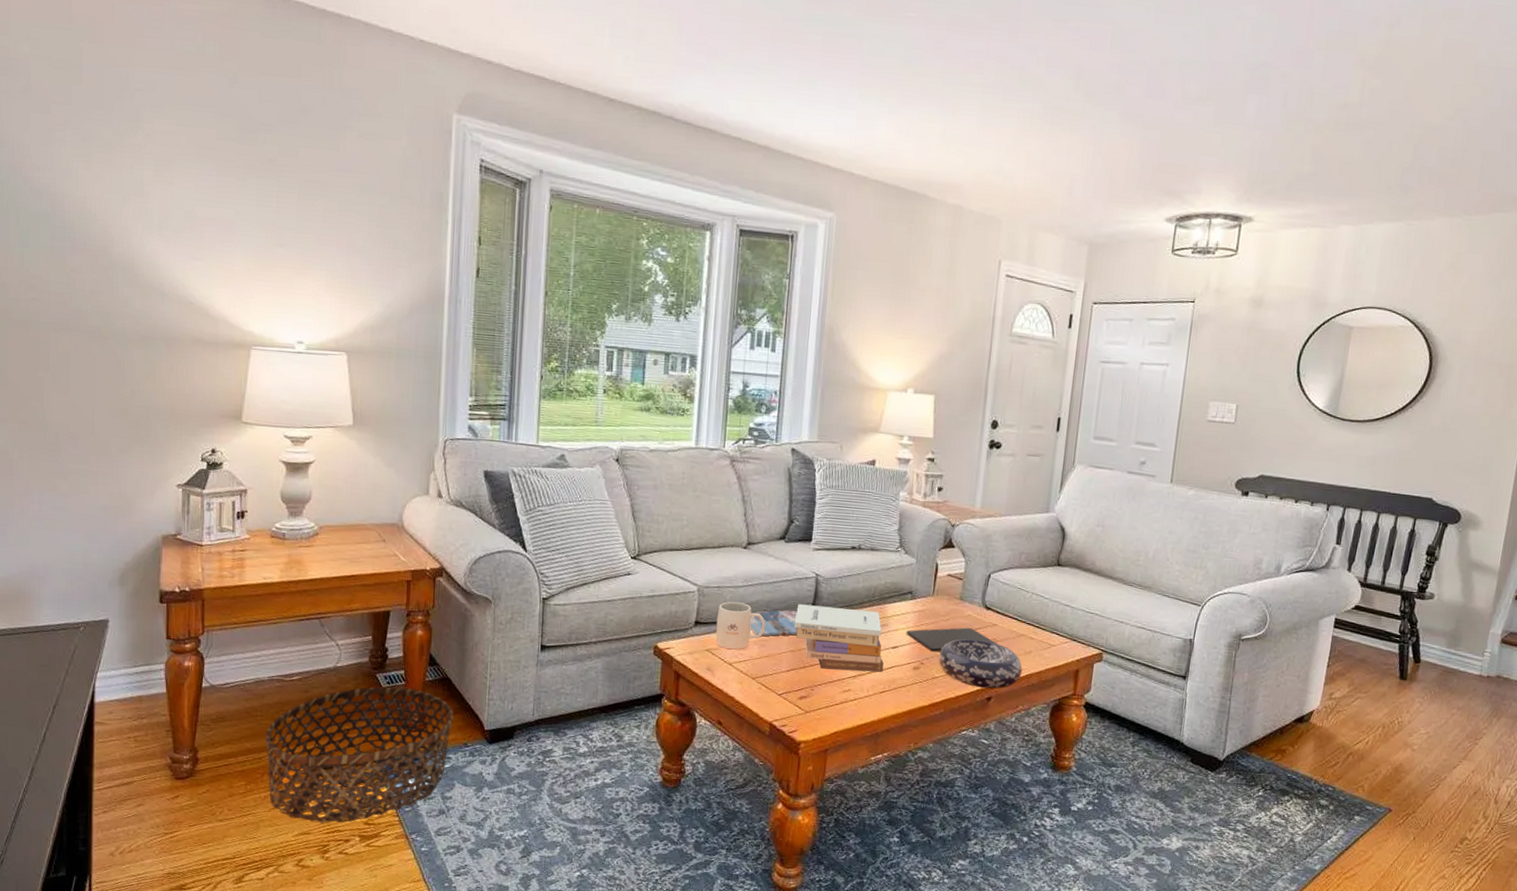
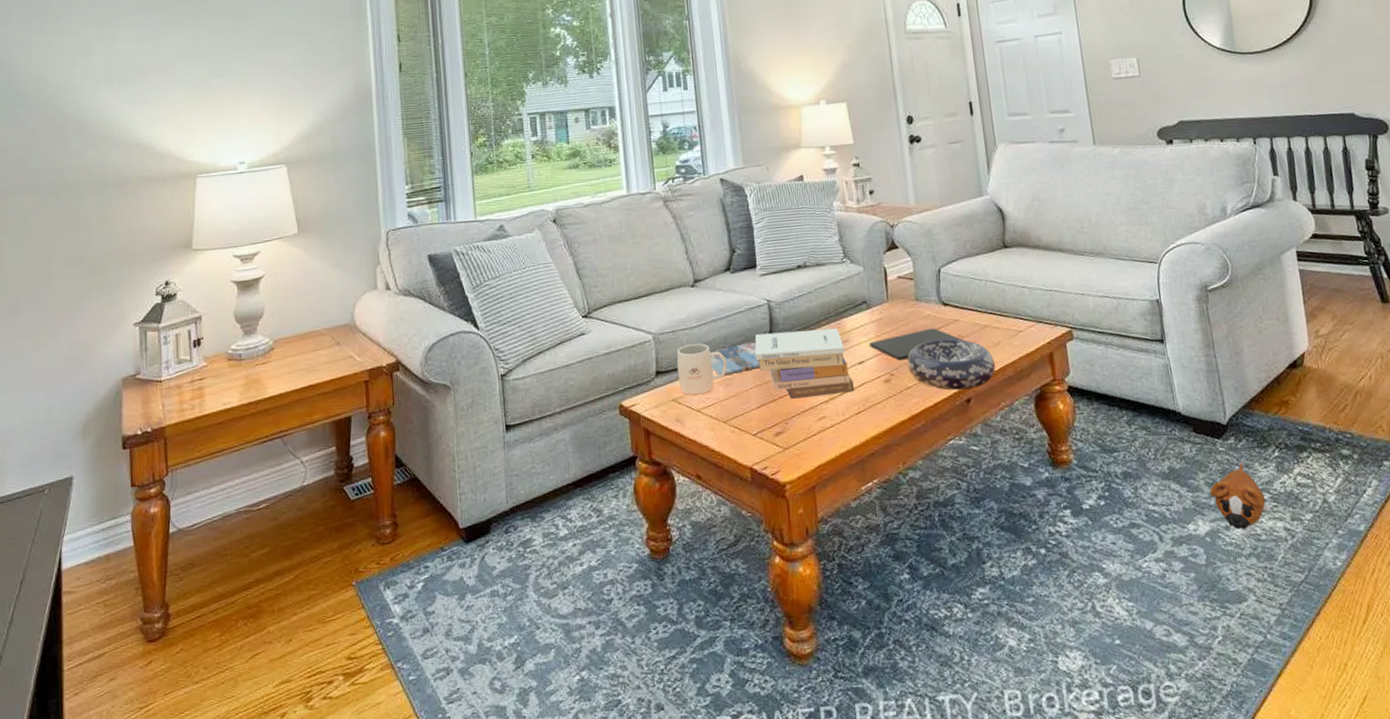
basket: present [265,686,453,823] -> none [237,496,426,666]
dog toy: none [1190,795,1241,852] -> present [1209,462,1271,530]

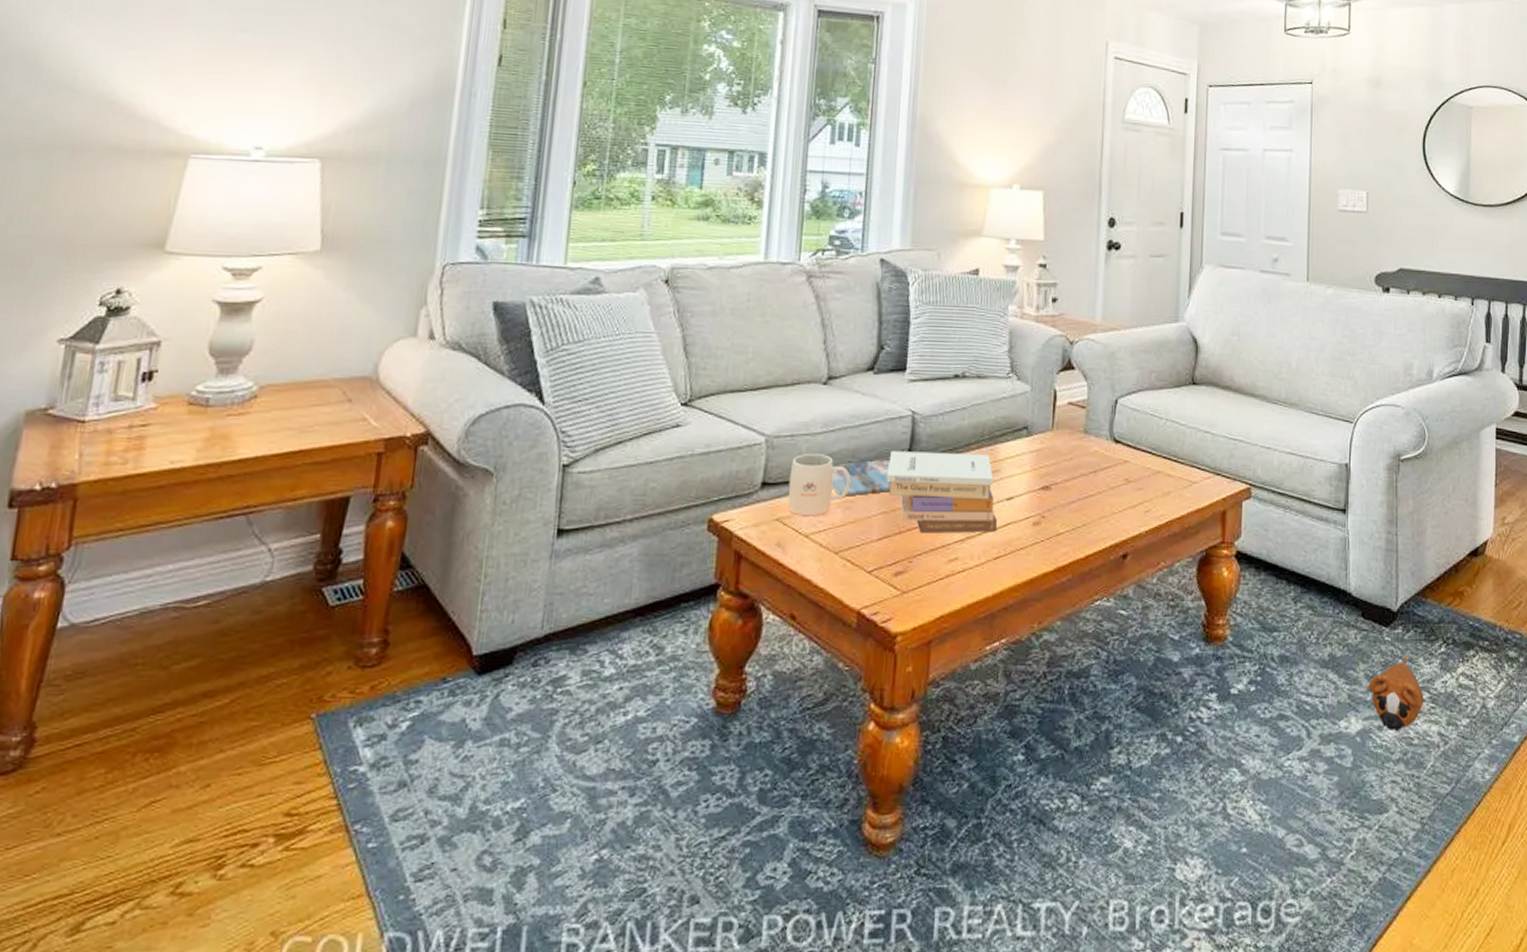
tablet: present [869,328,965,361] -> none [1022,467,1132,501]
decorative bowl: present [906,338,996,391] -> none [1062,481,1162,542]

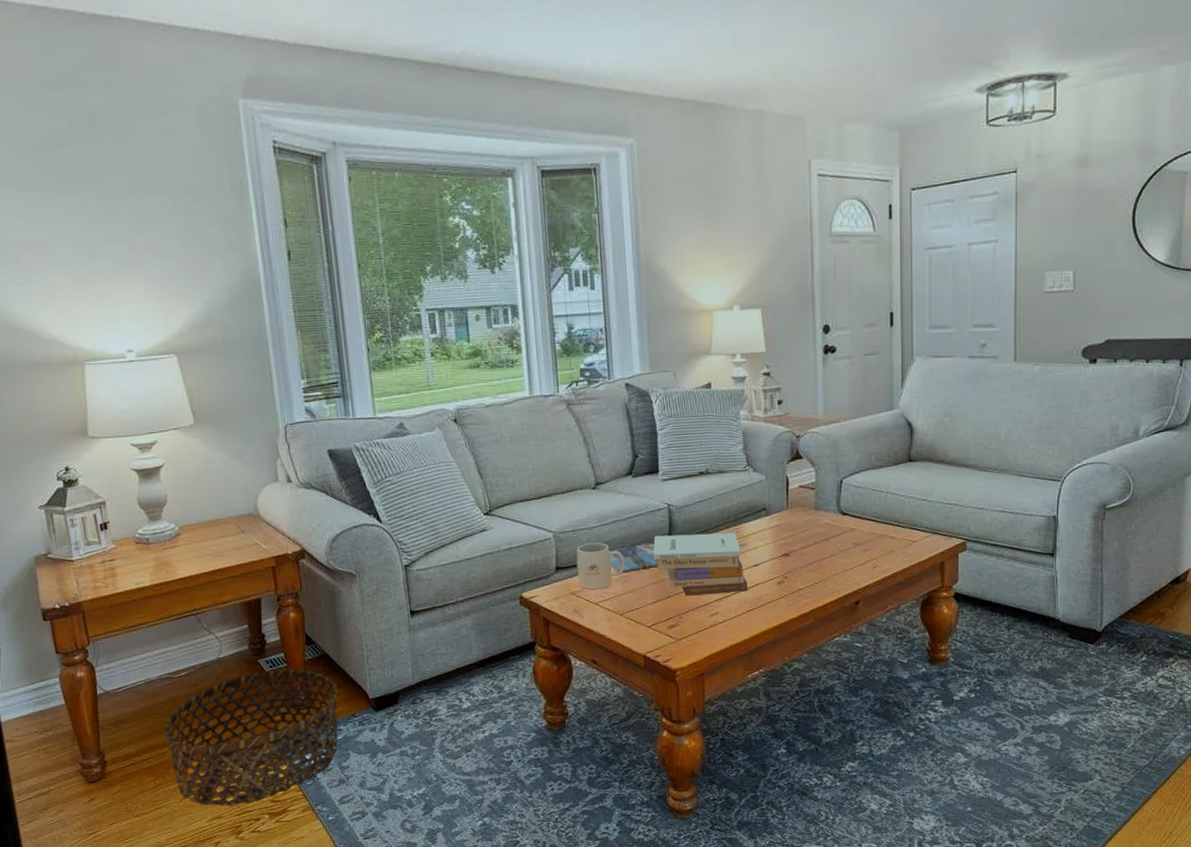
basket: none [141,604,430,821] -> present [164,669,339,806]
dog toy: present [1368,656,1428,732] -> none [1075,665,1129,722]

